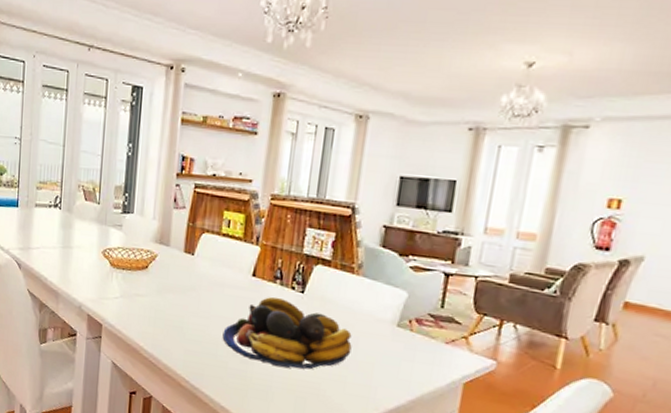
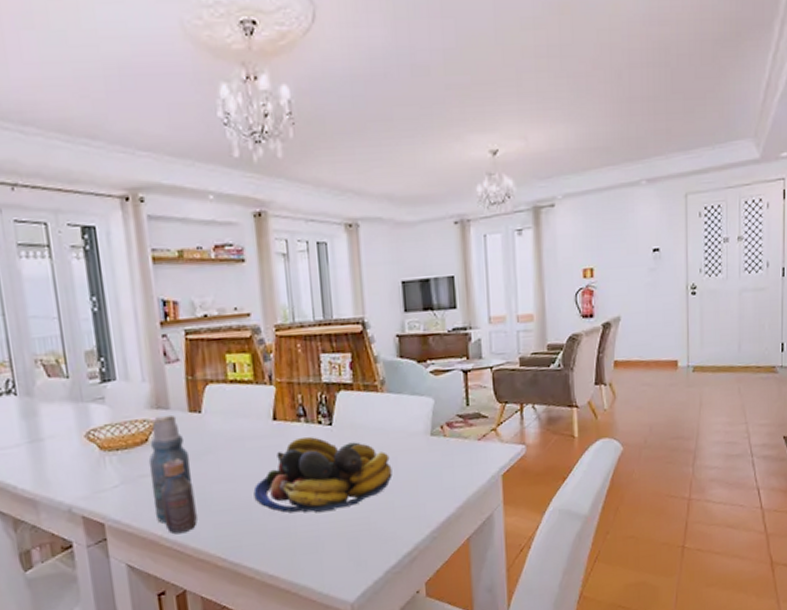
bottle: none [141,249,178,350] -> present [148,414,197,535]

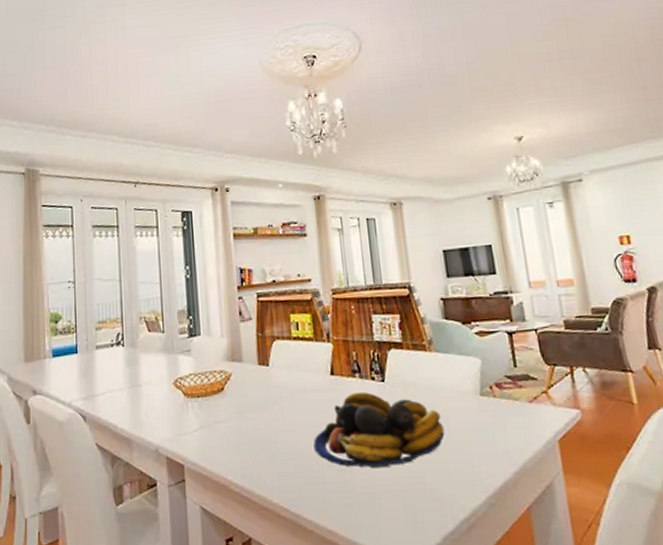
bottle: present [148,414,197,535] -> none [223,367,263,481]

